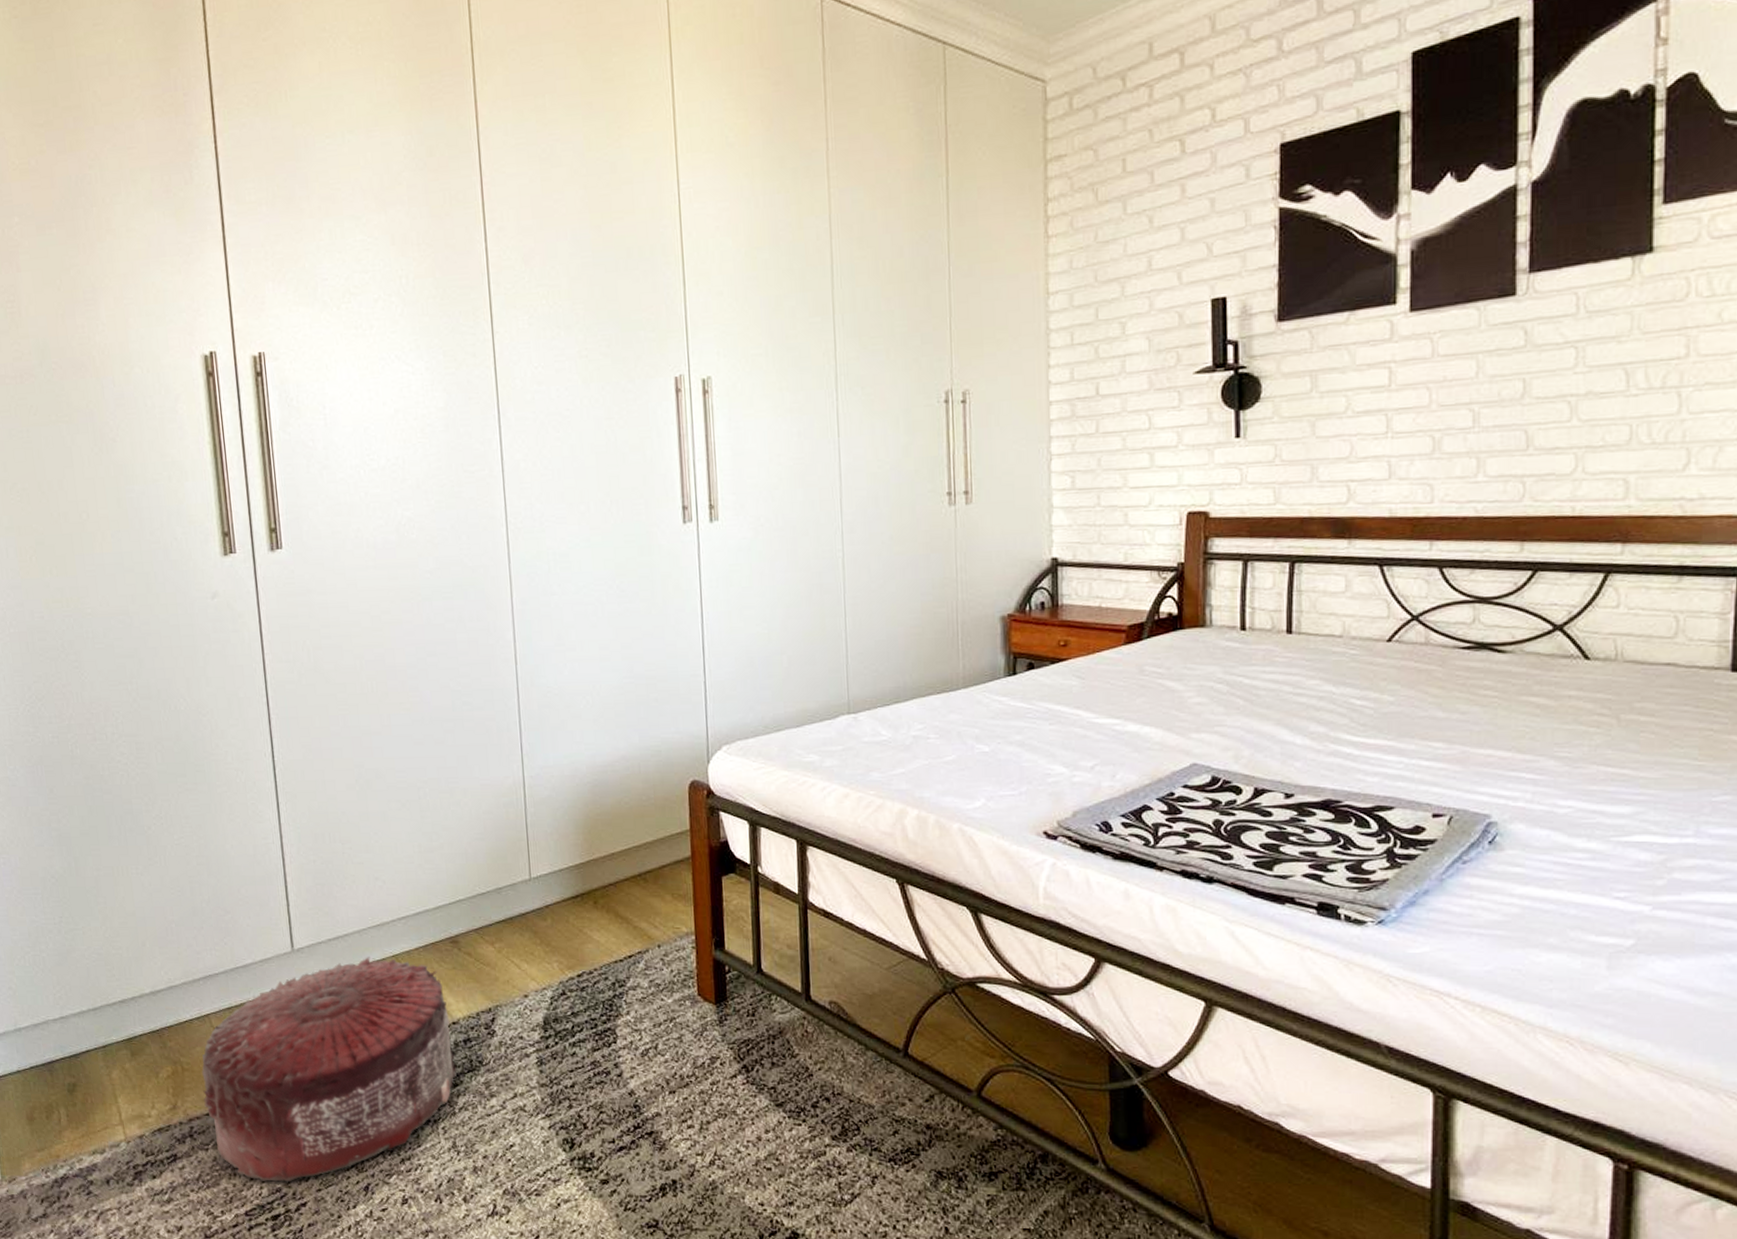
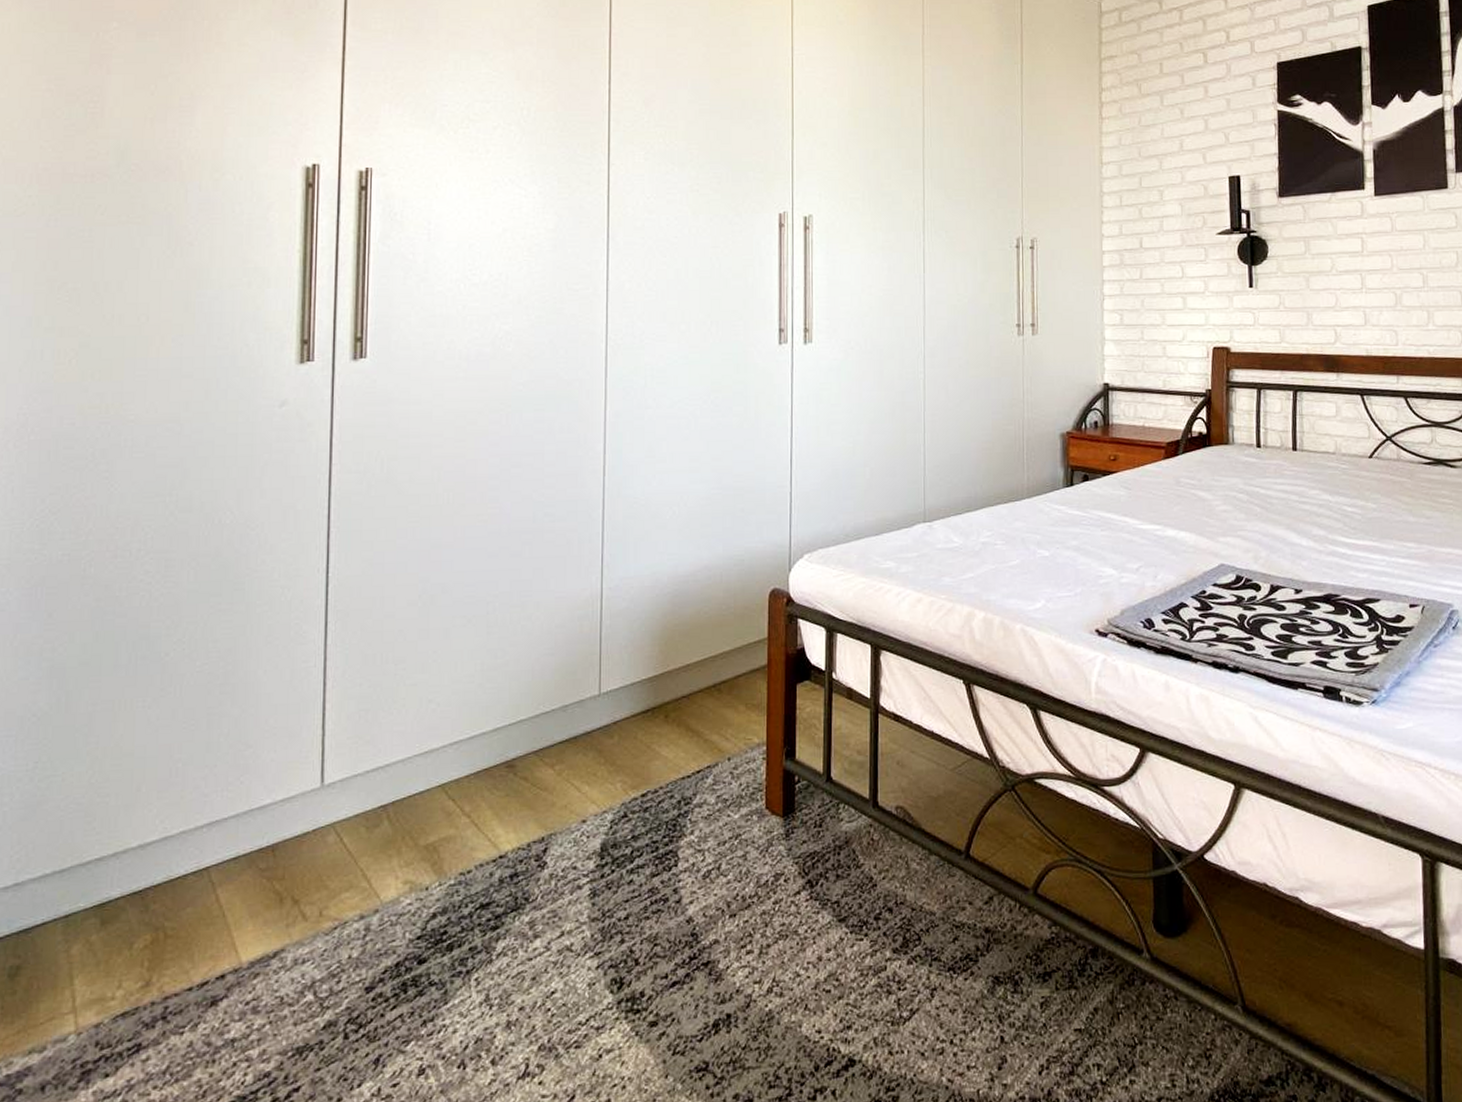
pouf: present [202,957,457,1182] -> none [187,788,500,1066]

